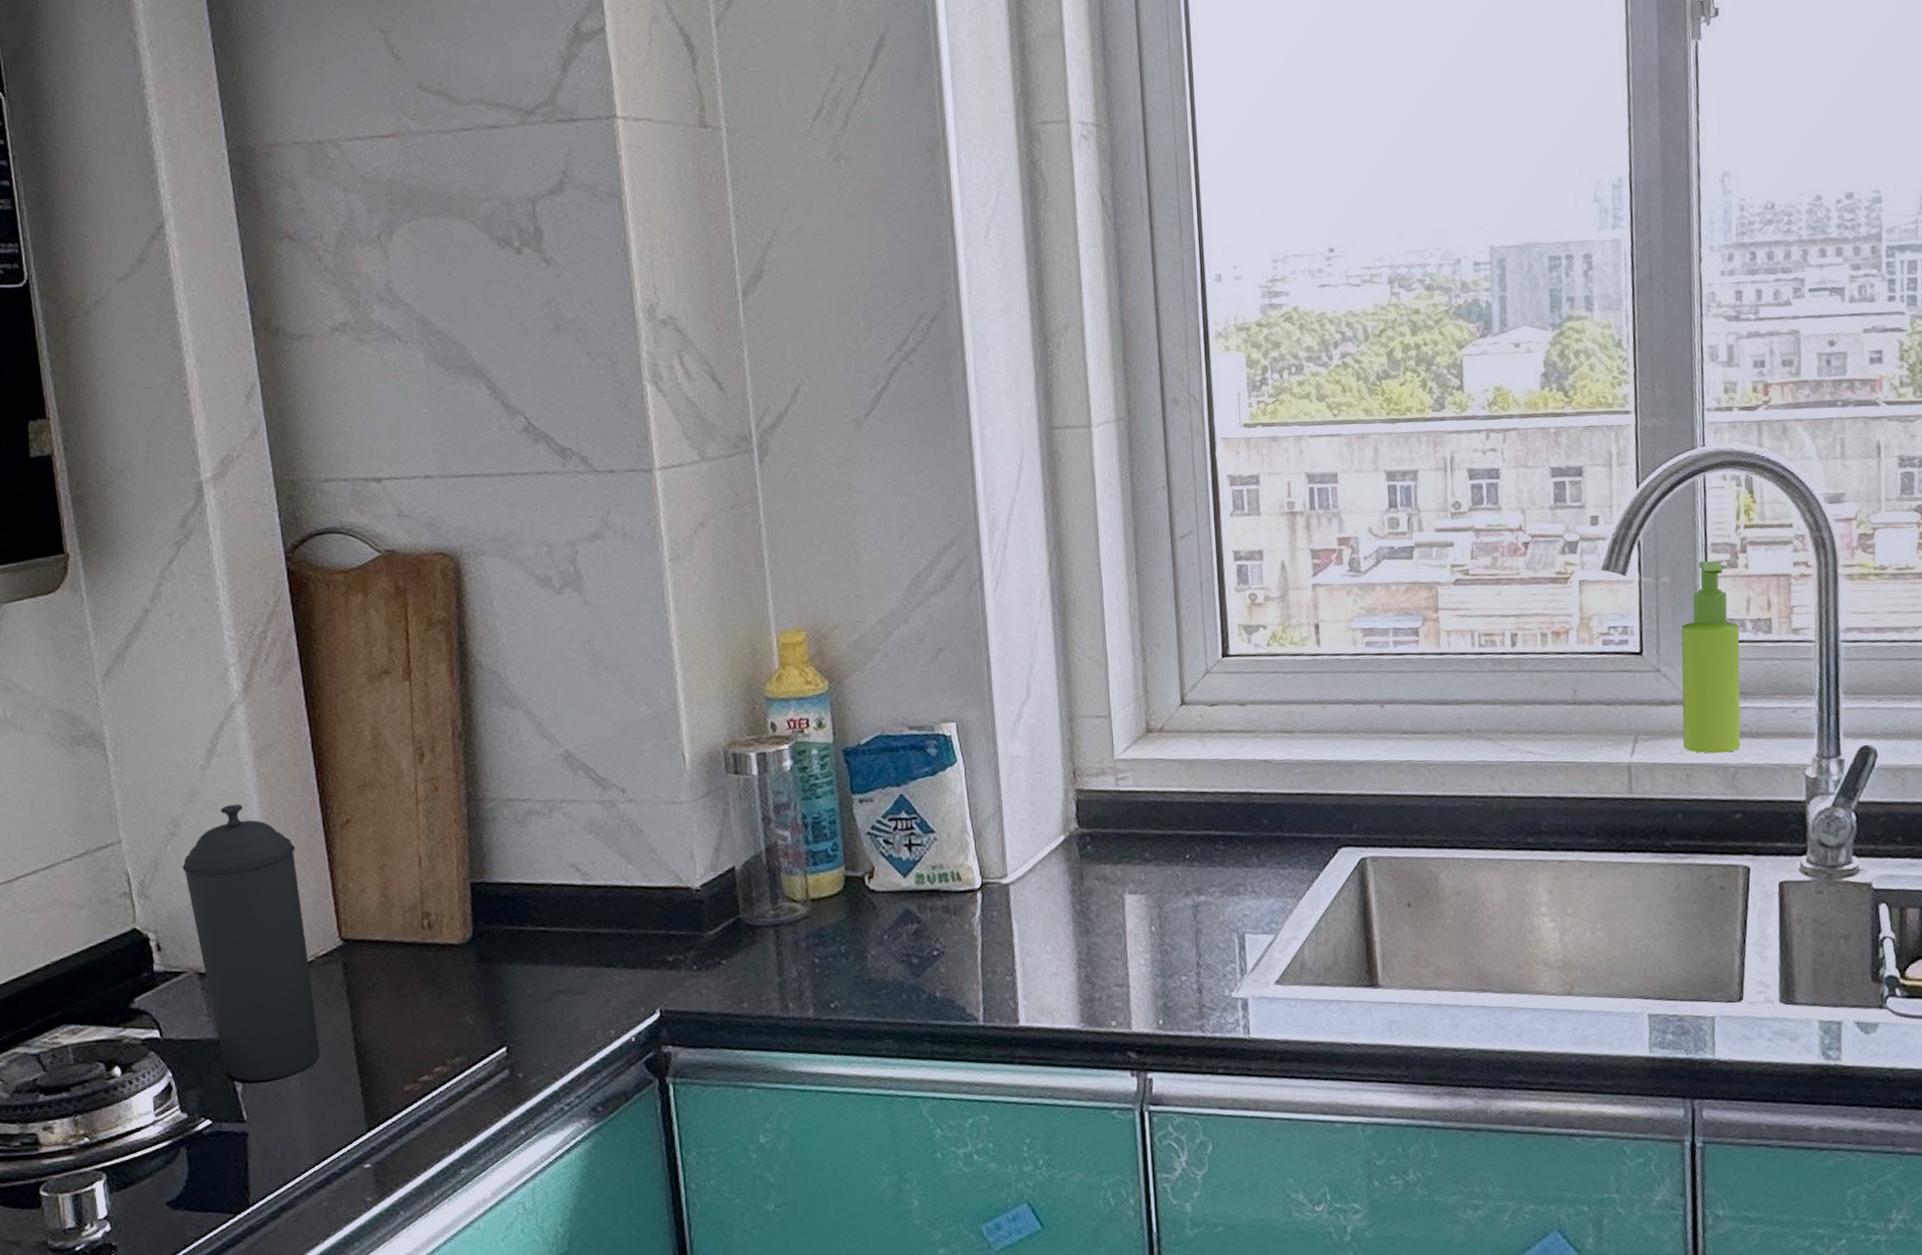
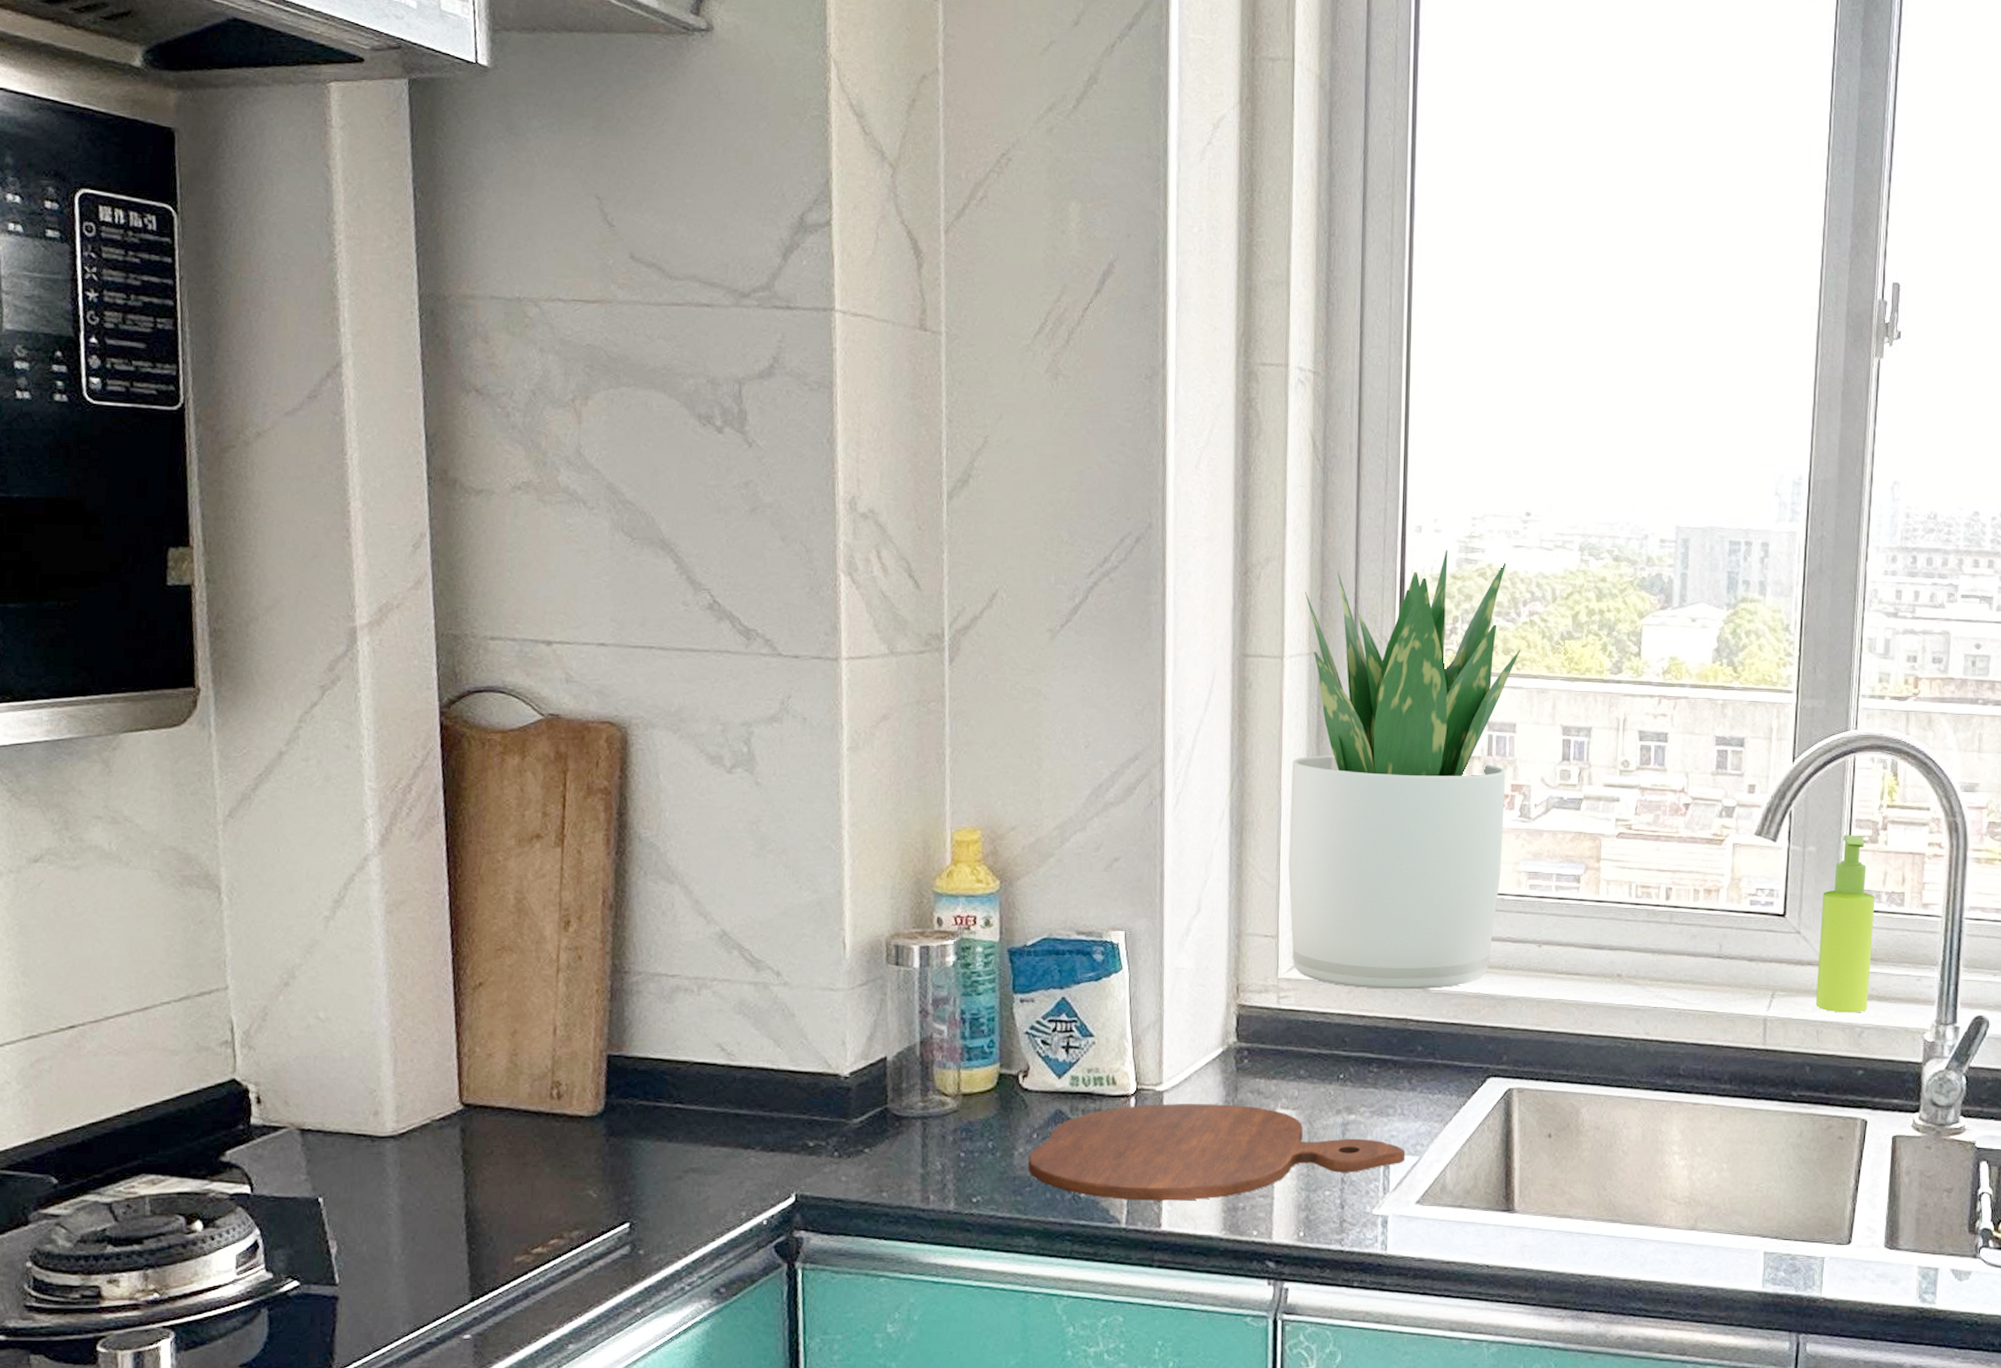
canister: present [182,804,320,1084] -> none [294,958,427,1247]
cutting board: none [881,893,1261,997] -> present [1028,1104,1406,1201]
planter: none [1107,296,1336,764] -> present [1288,550,1521,990]

